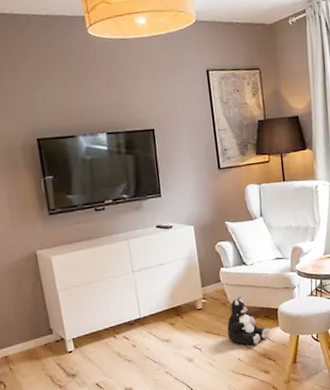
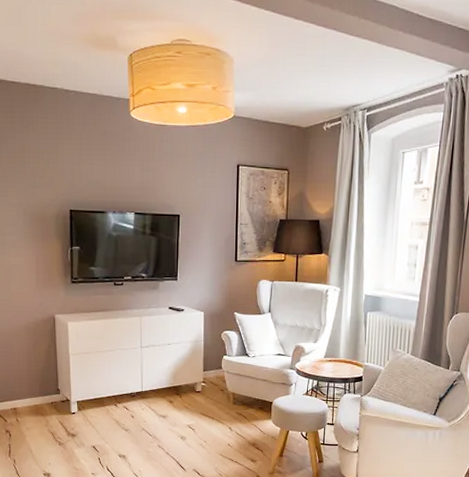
plush toy: present [227,296,270,345] -> none [221,386,262,433]

